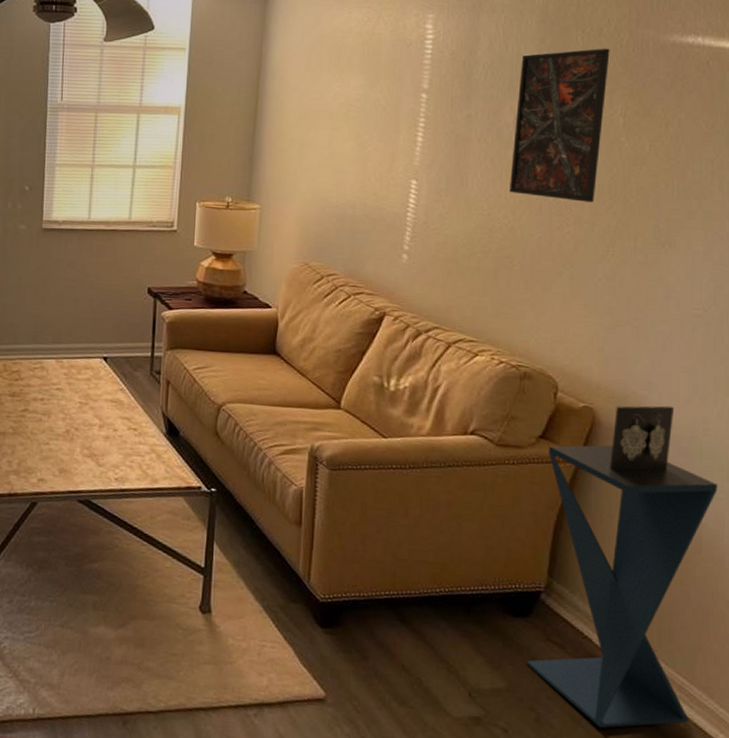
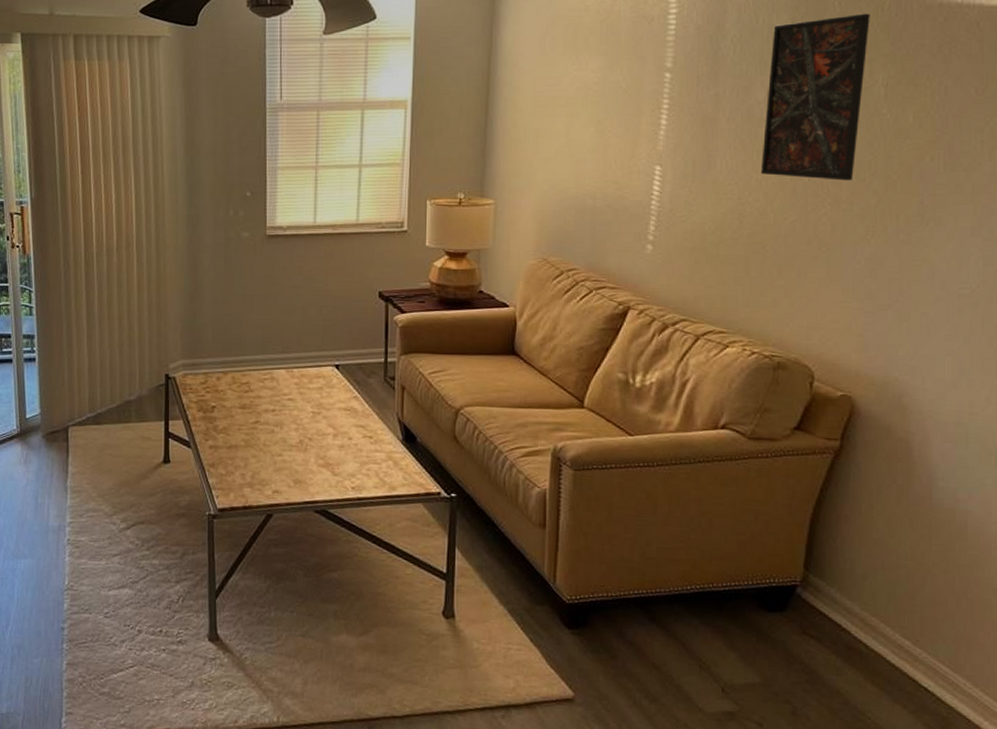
pedestal table: present [526,405,718,728] -> none [782,391,985,719]

